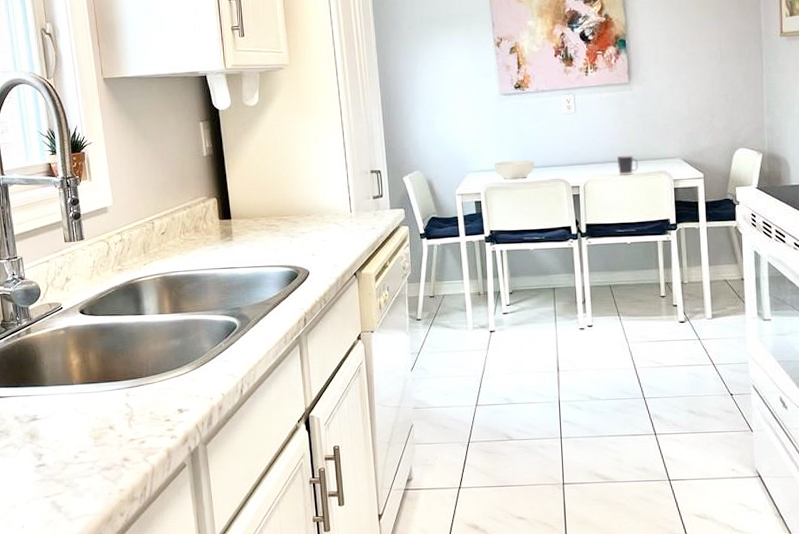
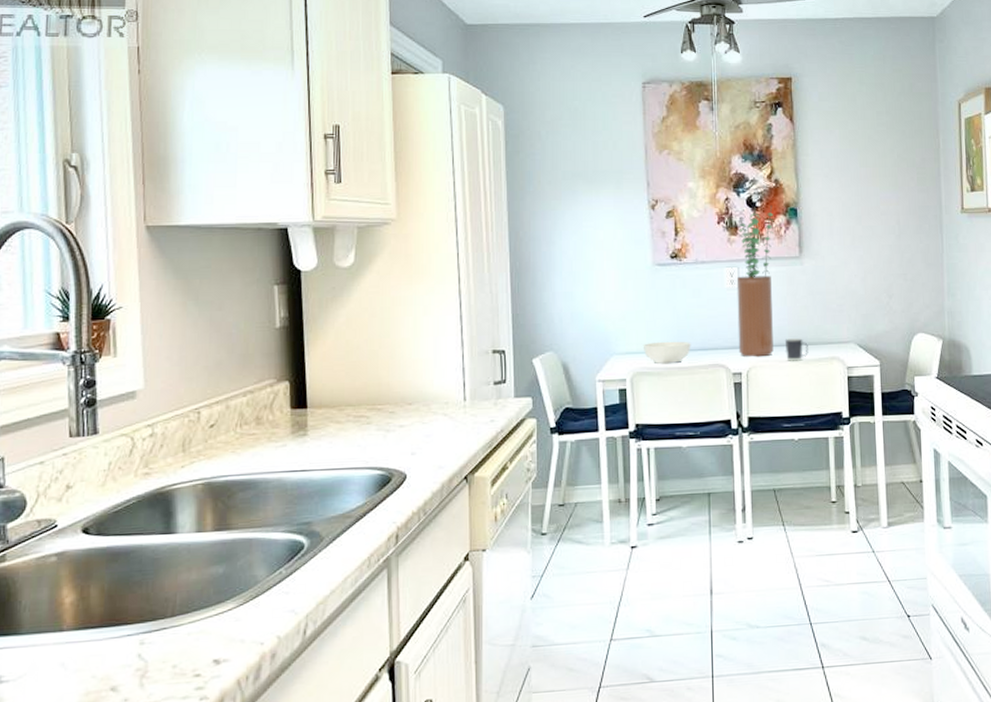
vase: none [573,38,607,172] -> present [736,205,774,357]

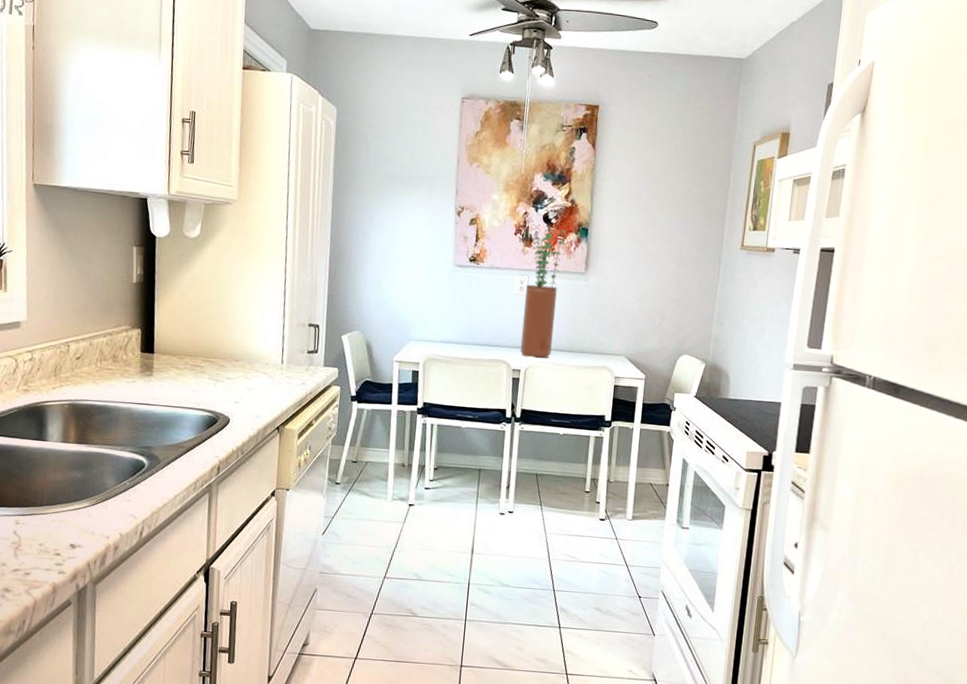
bowl: present [642,341,691,364] -> none [436,333,479,355]
mug: present [784,338,808,361] -> none [561,345,583,366]

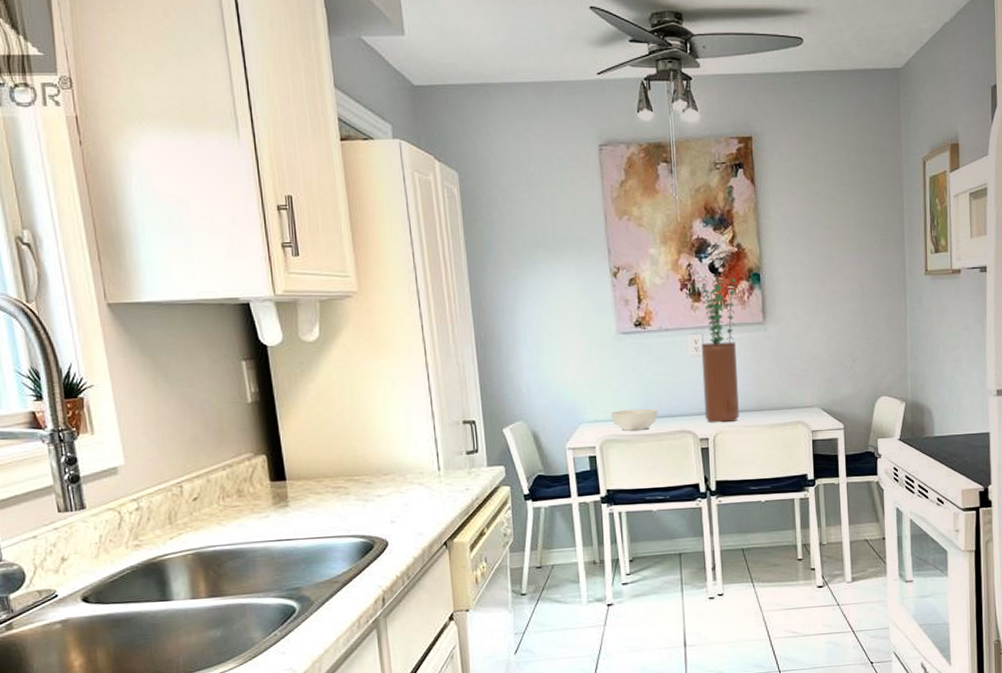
bowl: none [436,333,479,355] -> present [610,408,658,432]

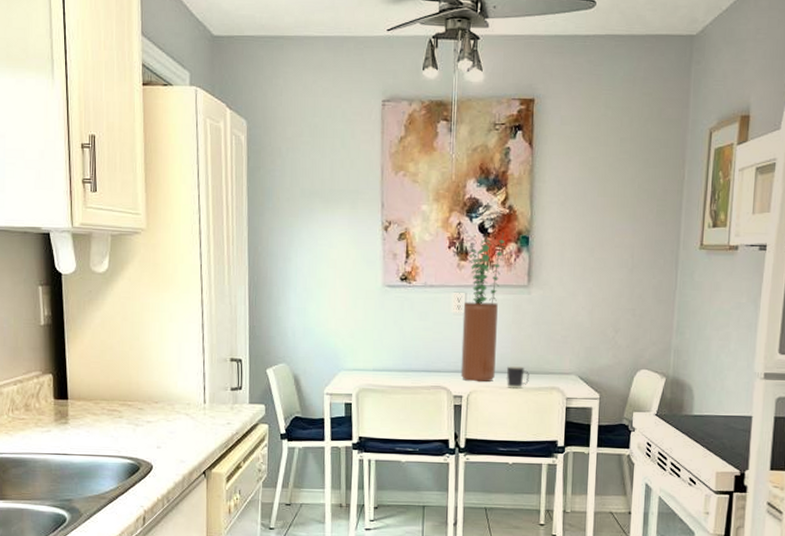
bowl: present [610,408,658,432] -> none [369,361,416,383]
mug: none [750,403,774,426] -> present [506,366,529,389]

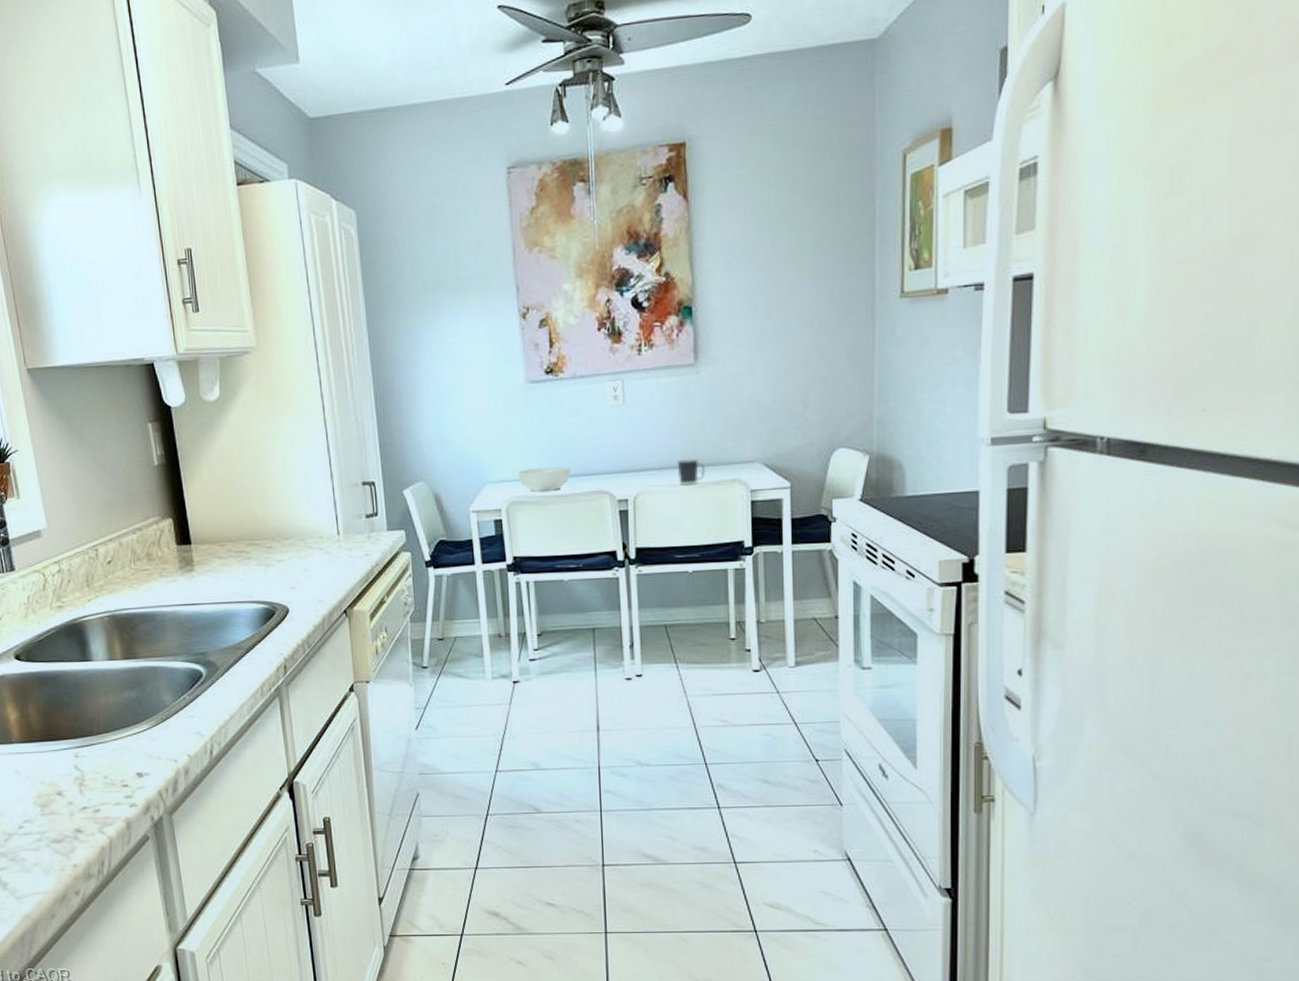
bowl: none [369,361,416,383] -> present [518,466,571,493]
vase: present [460,232,505,381] -> none [621,304,664,482]

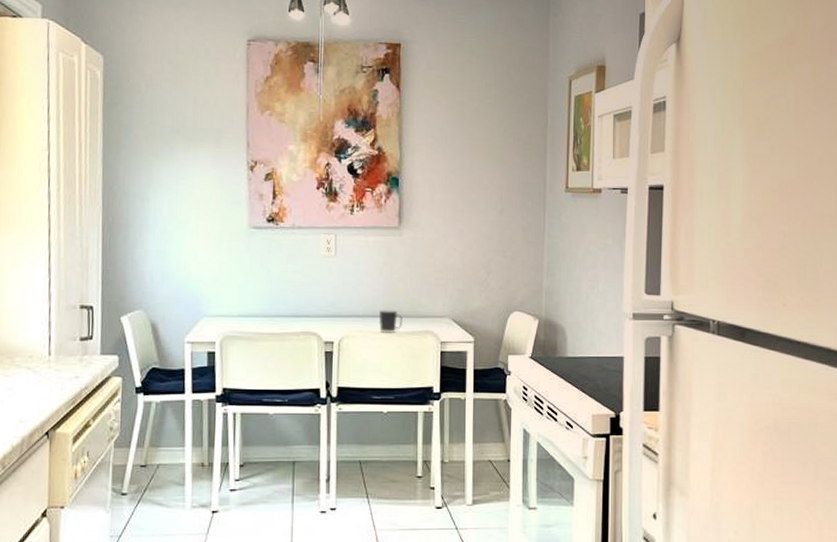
bowl: present [518,466,571,493] -> none [234,306,284,329]

